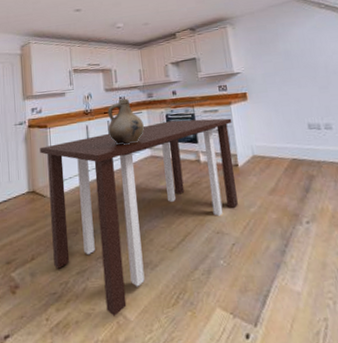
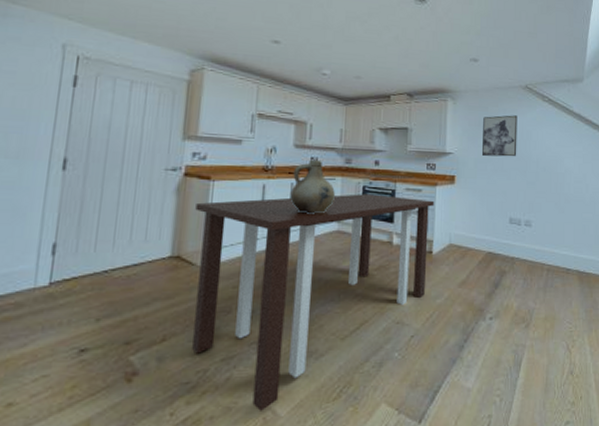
wall art: none [263,27,304,70] -> present [482,115,518,157]

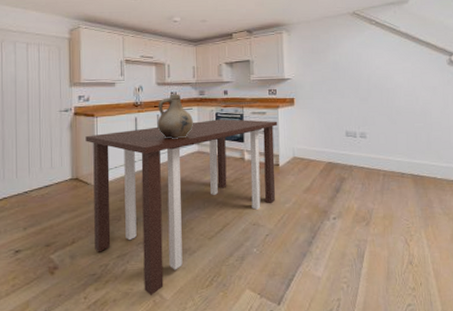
wall art: present [482,115,518,157] -> none [316,40,349,79]

